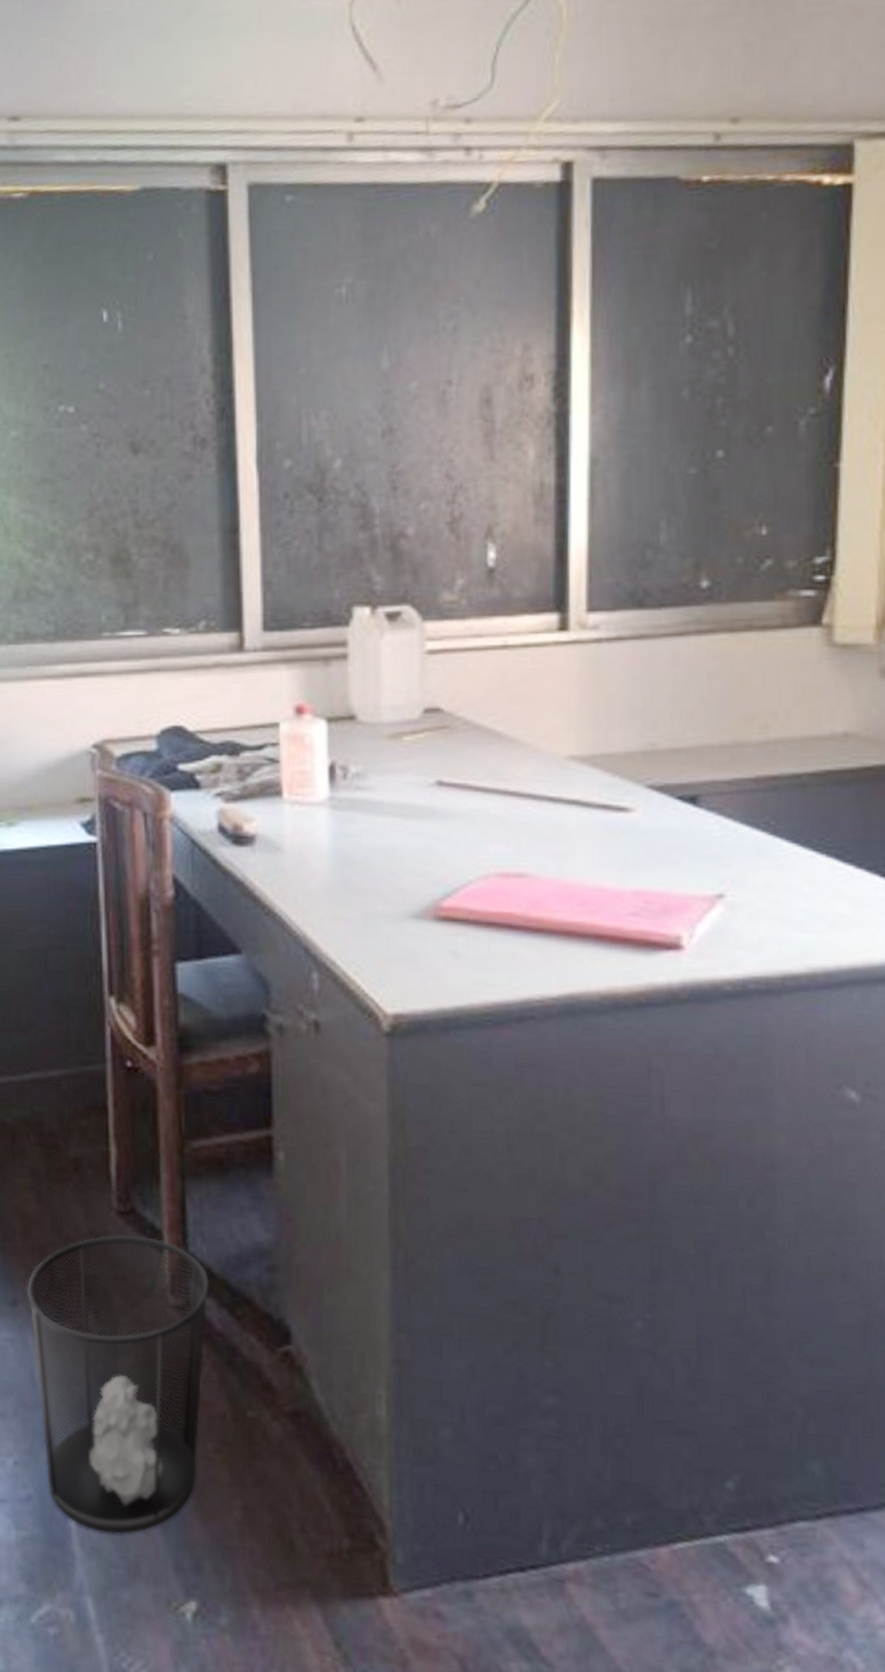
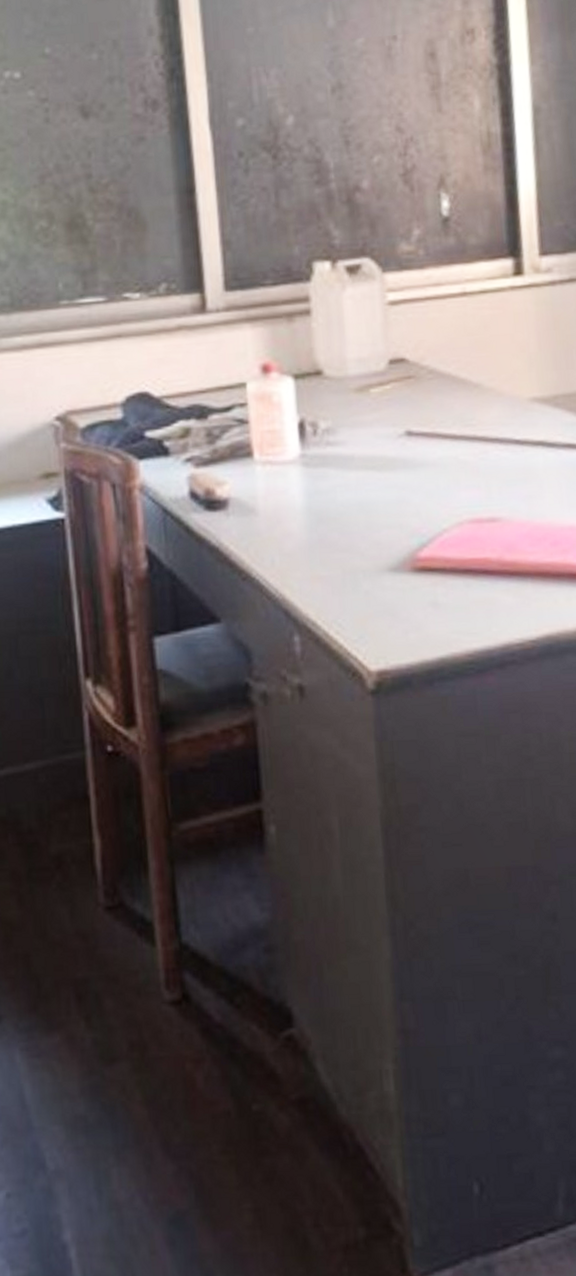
waste bin: present [26,1234,210,1534] -> none [11,930,207,1259]

